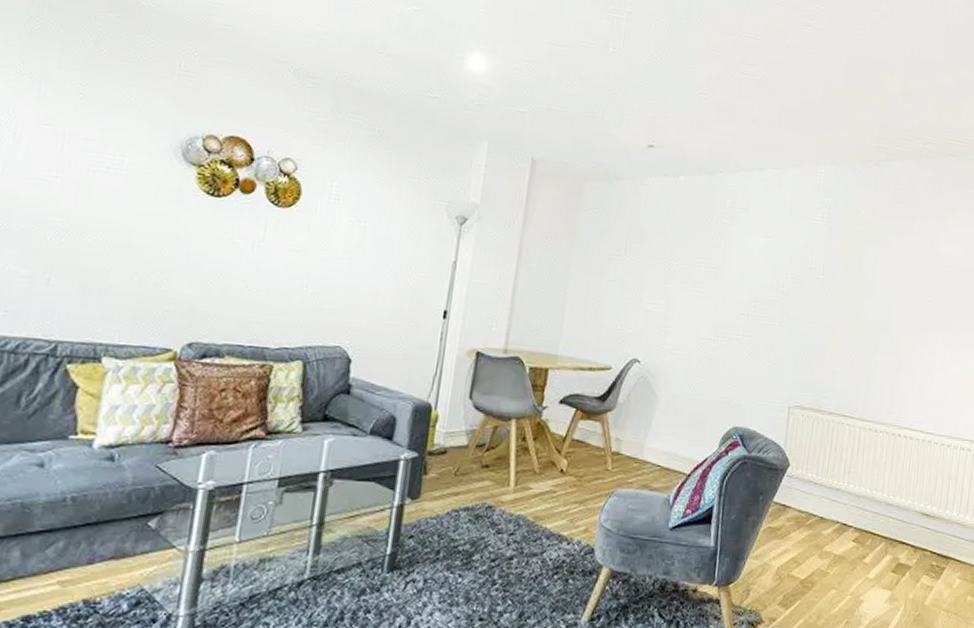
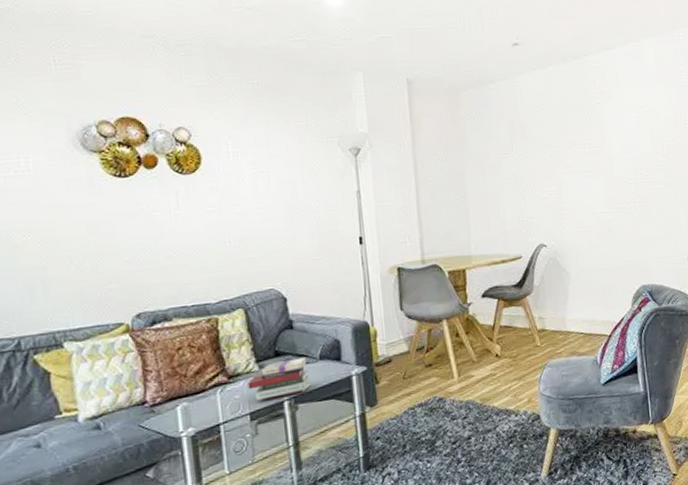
books: none [284,427,356,468] -> present [247,357,311,401]

